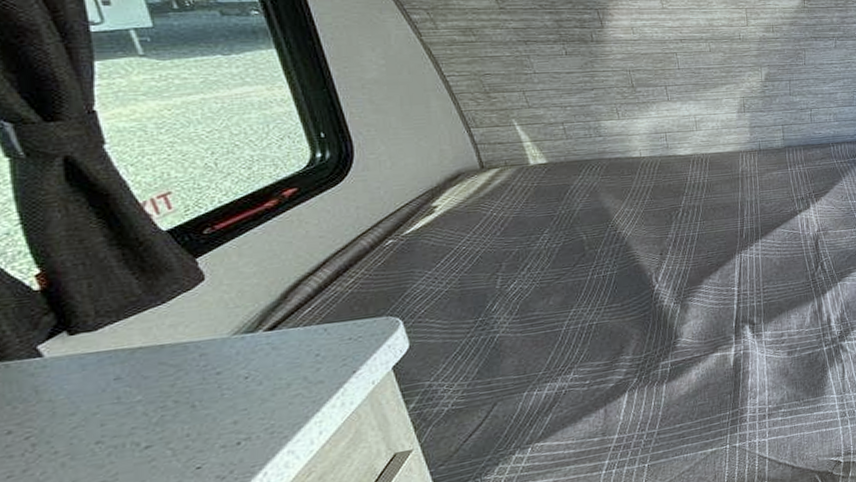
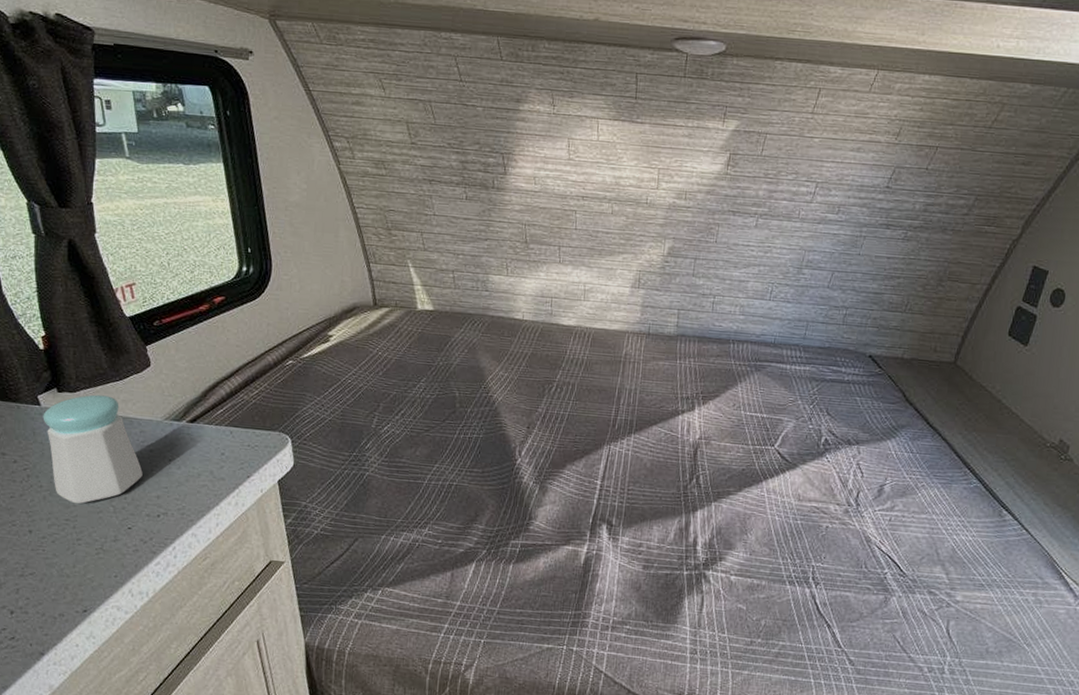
salt shaker: none [48,324,210,461] -> present [43,394,143,504]

